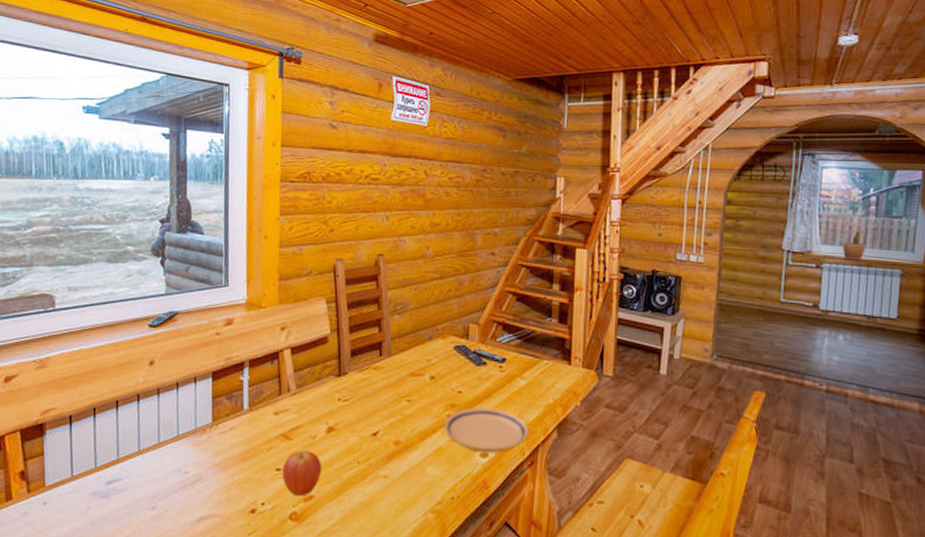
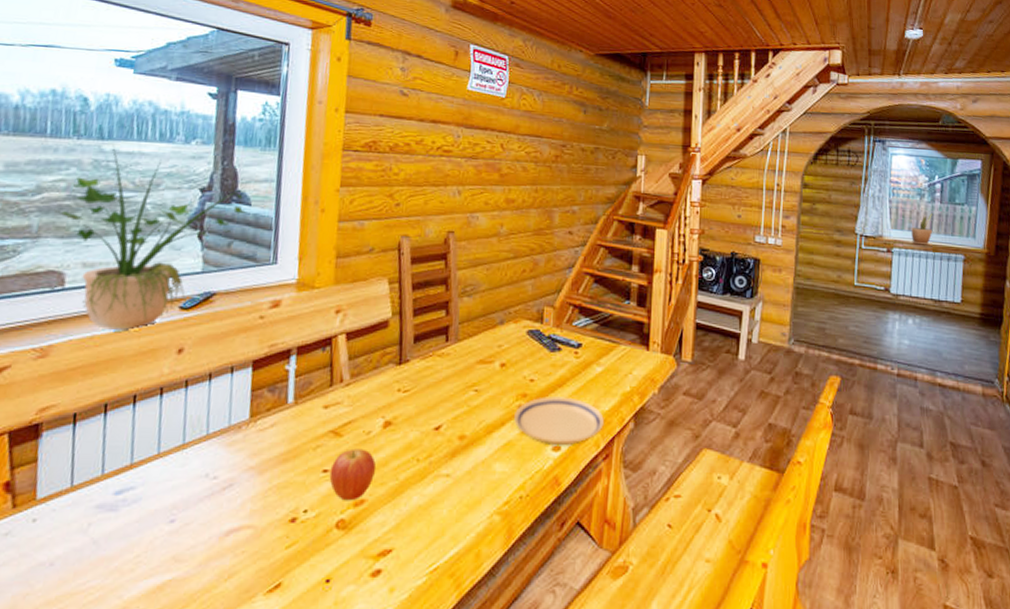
potted plant: none [42,183,201,345] -> present [54,145,247,330]

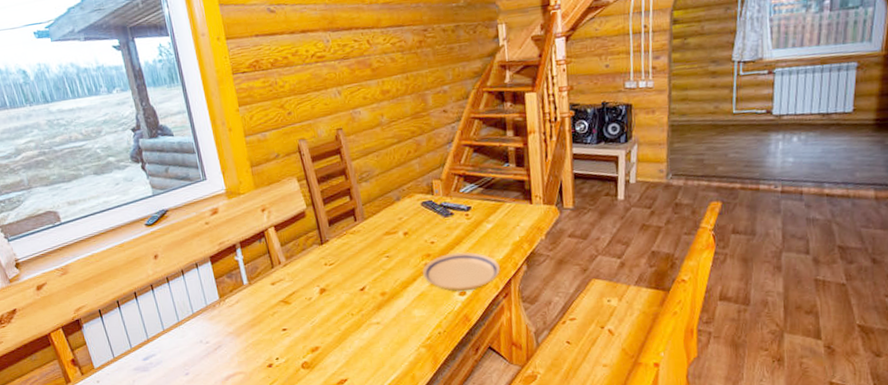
potted plant: present [54,145,247,330] -> none [33,105,172,249]
fruit: present [329,448,377,501] -> none [287,311,322,349]
potted plant: present [911,213,933,245] -> none [795,24,821,61]

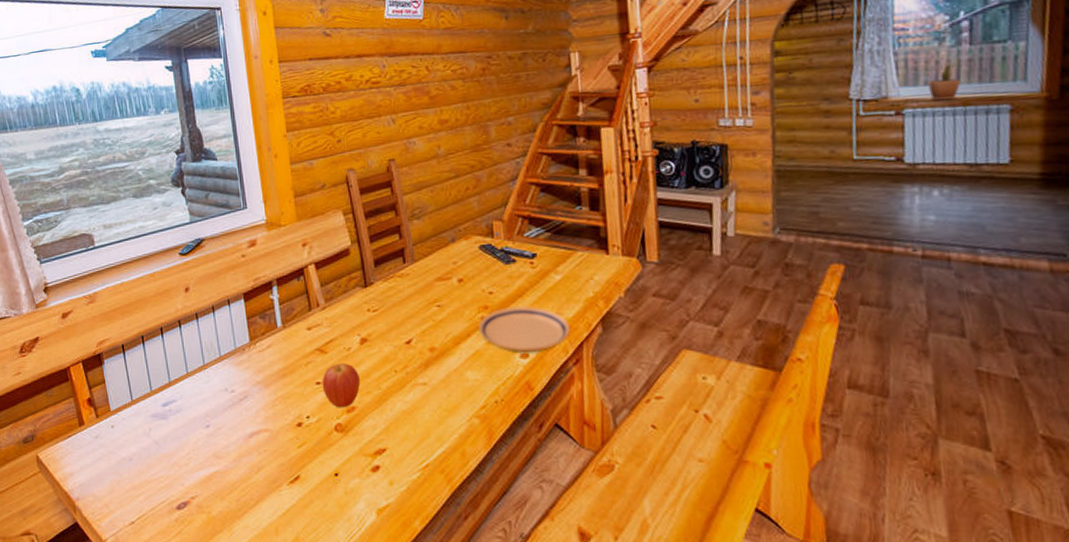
fruit: none [287,311,322,349] -> present [322,363,361,408]
potted plant: none [795,24,821,61] -> present [928,59,961,101]

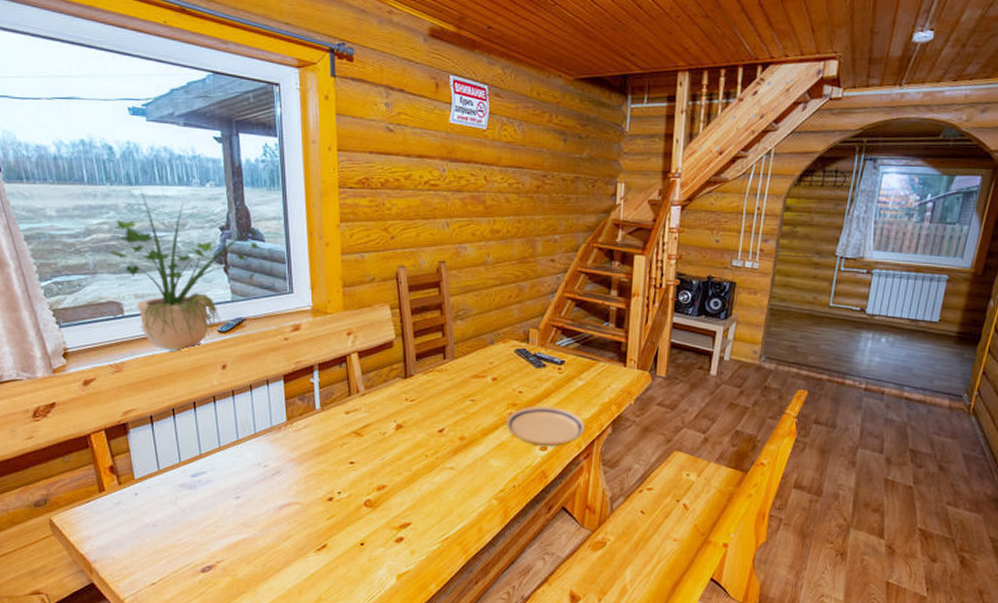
potted plant: none [75,125,215,277] -> present [103,189,262,350]
fruit: present [322,363,361,408] -> none [355,446,393,486]
potted plant: present [928,59,961,101] -> none [894,233,920,266]

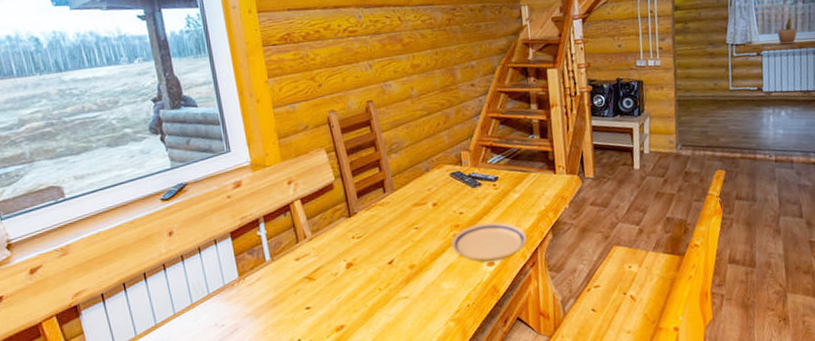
potted plant: present [103,189,262,350] -> none [38,74,196,226]
potted plant: none [894,233,920,266] -> present [777,14,798,45]

